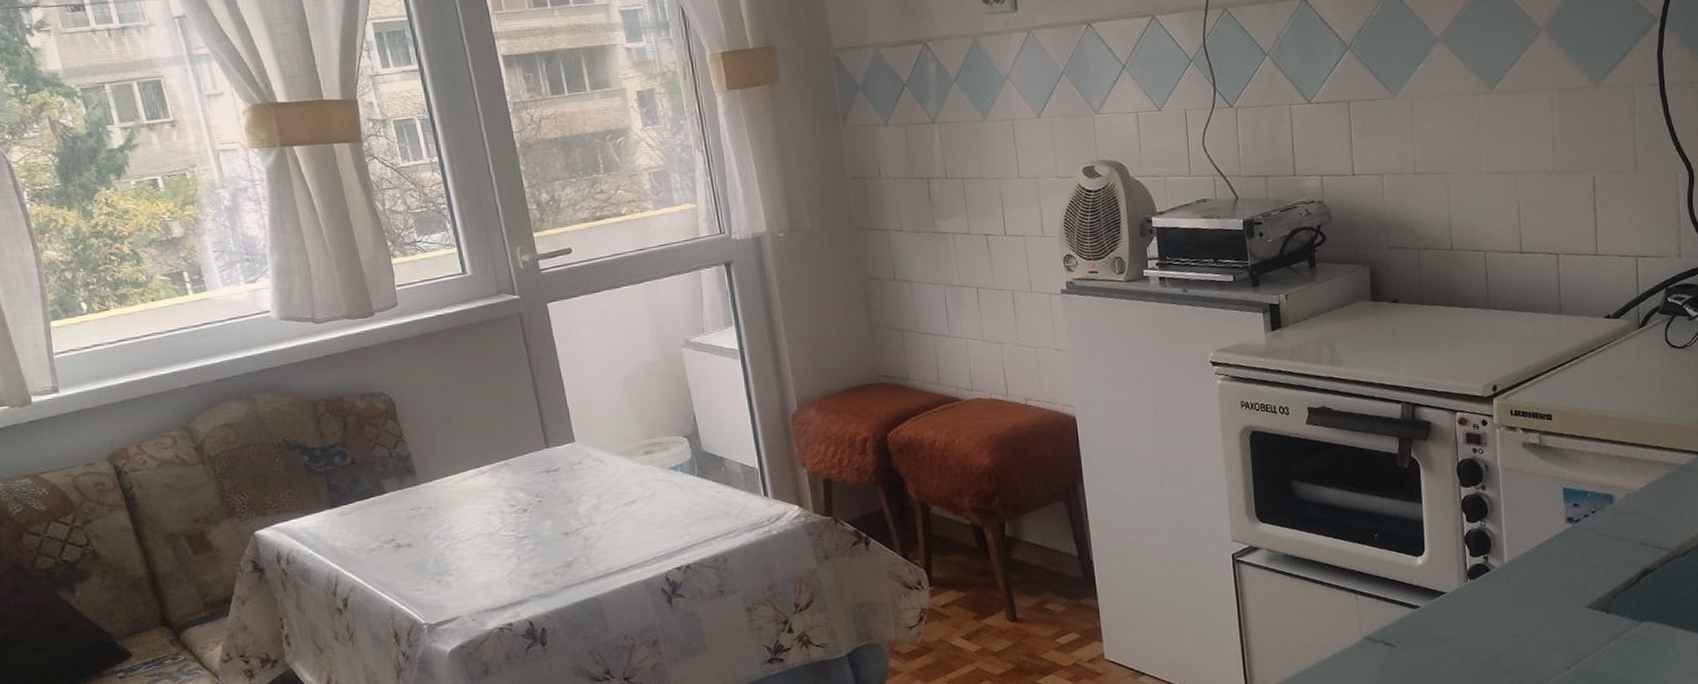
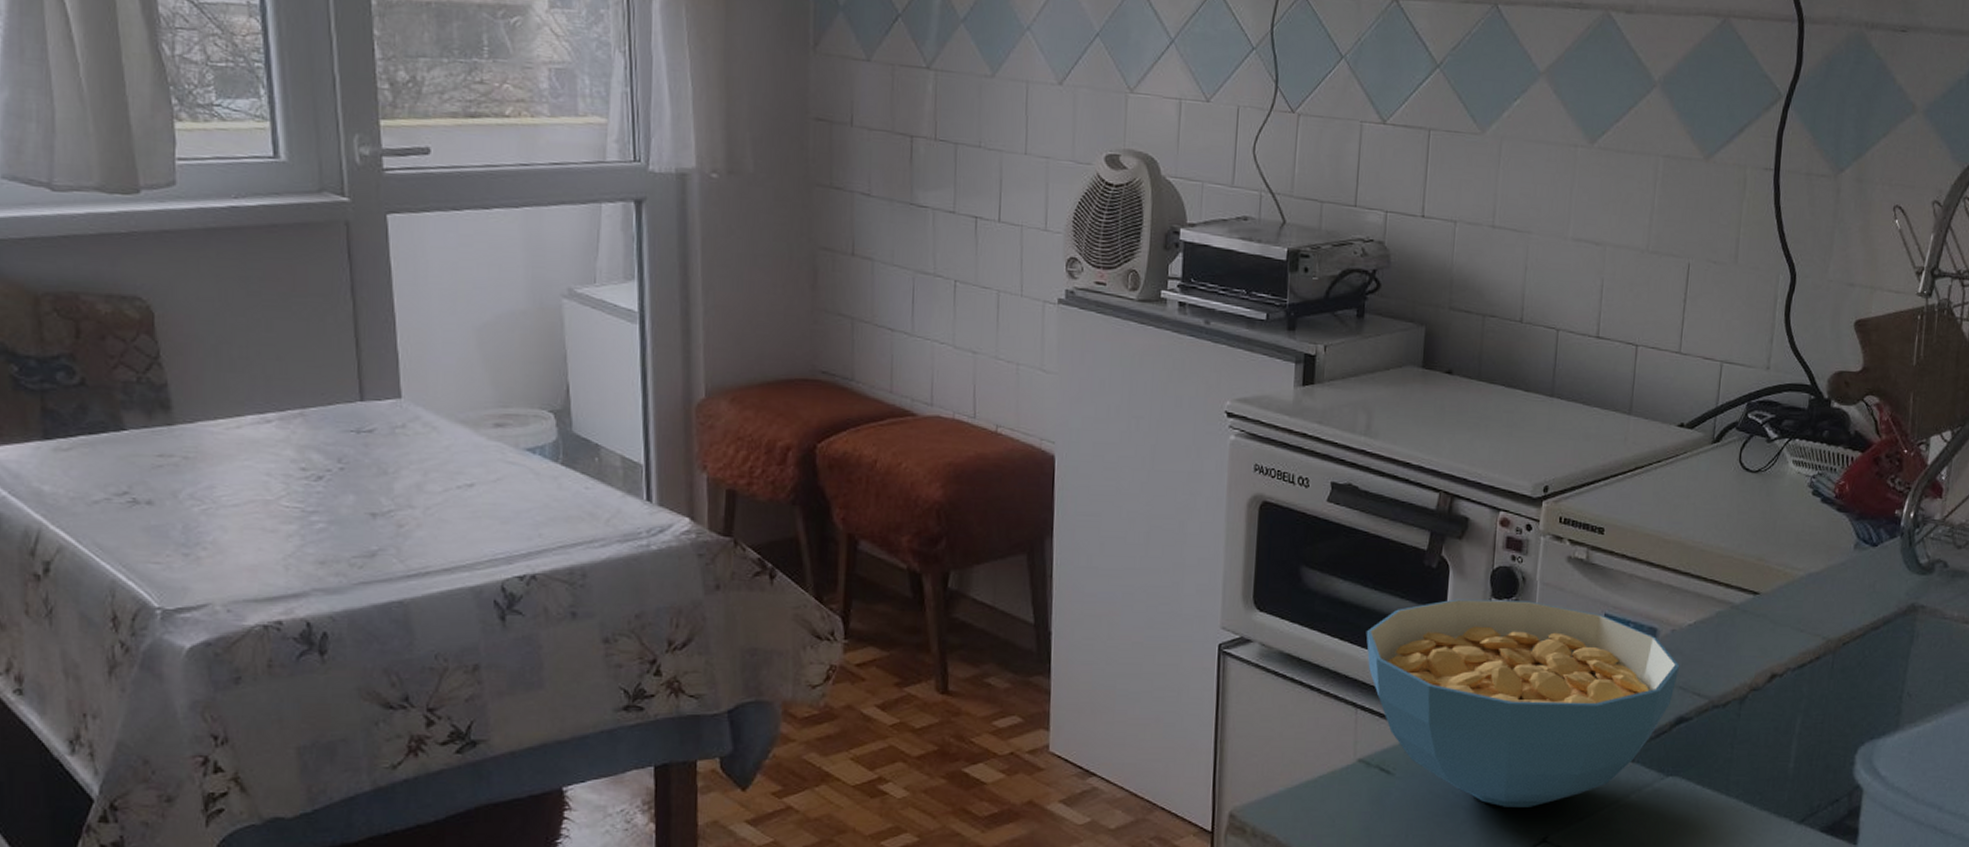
cereal bowl: none [1355,485,1639,665] -> present [1366,599,1680,807]

